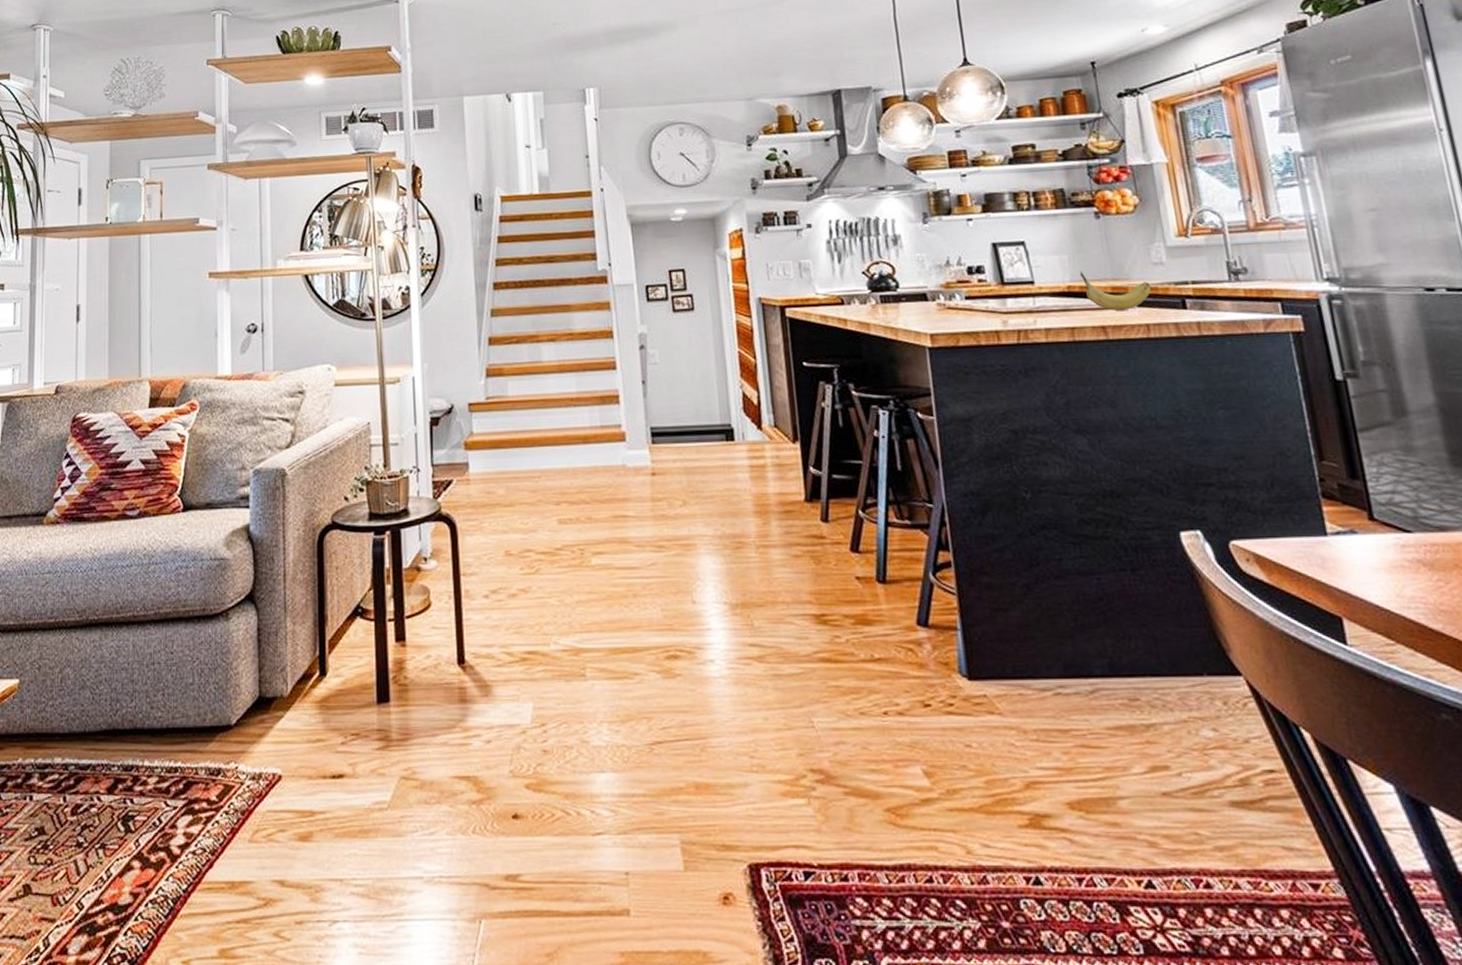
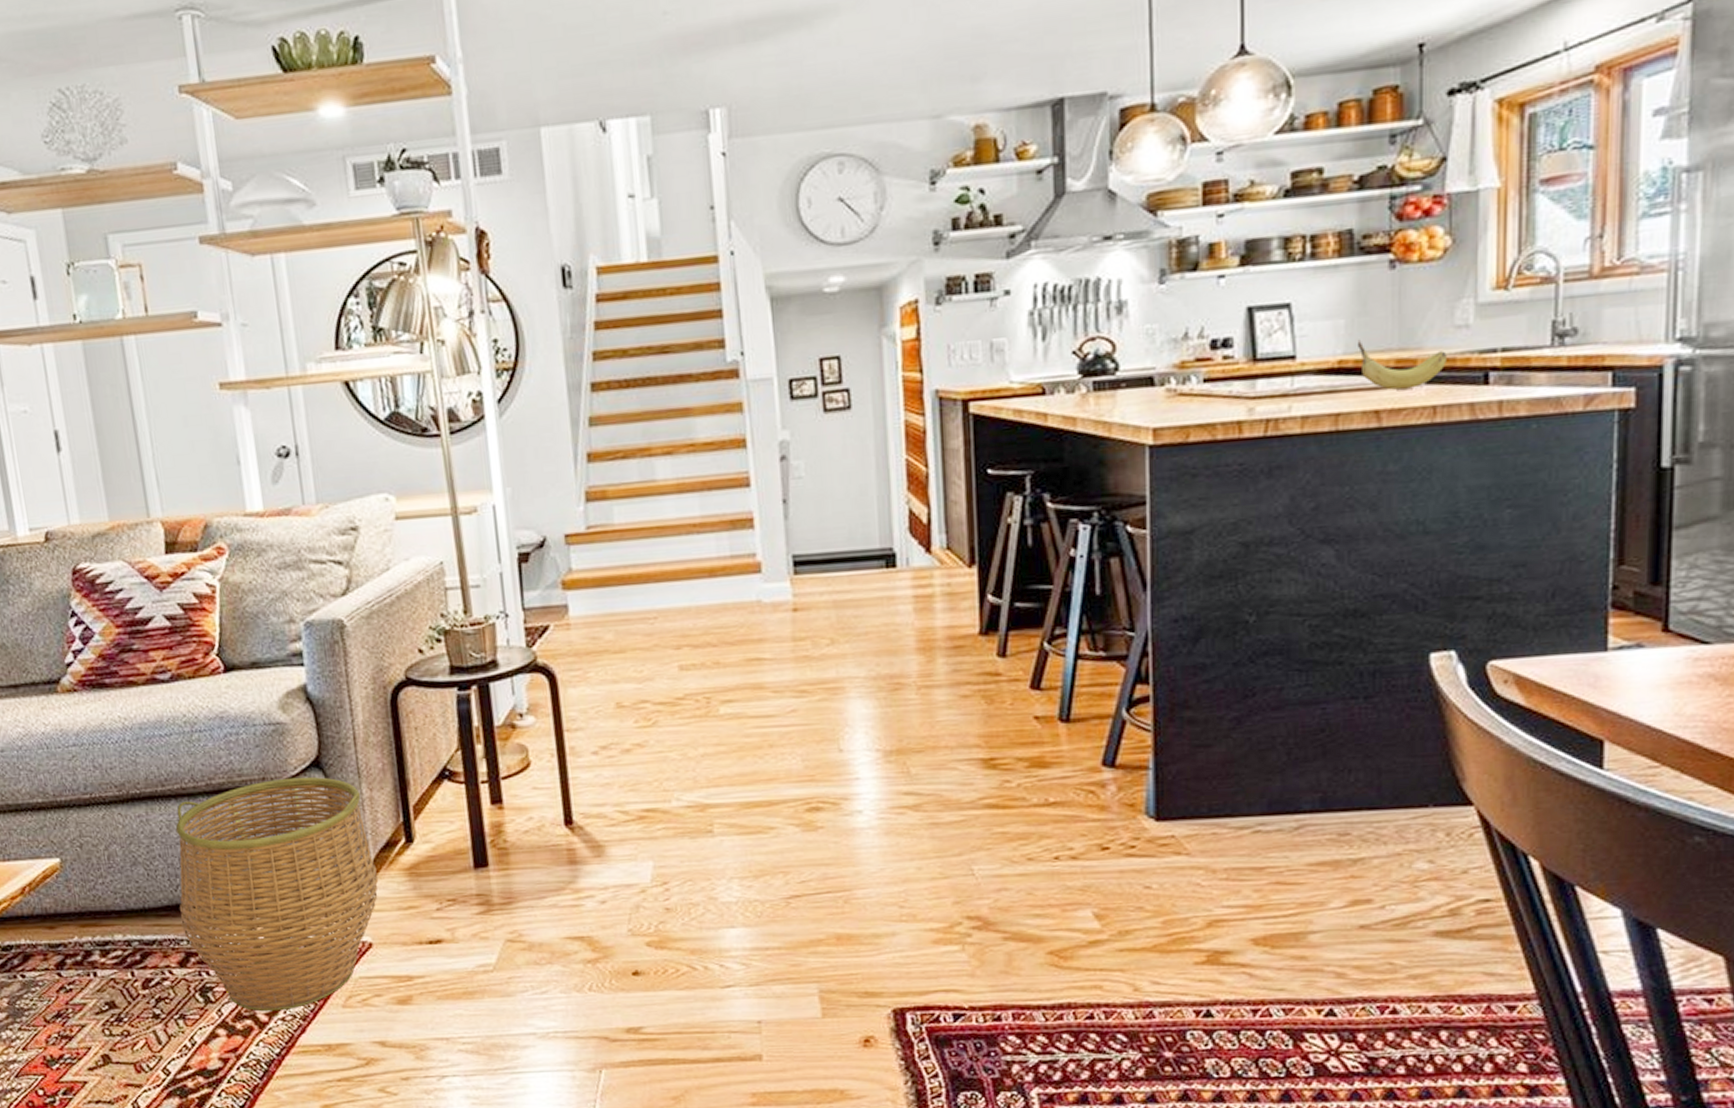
basket: none [115,609,293,844] -> present [175,776,379,1012]

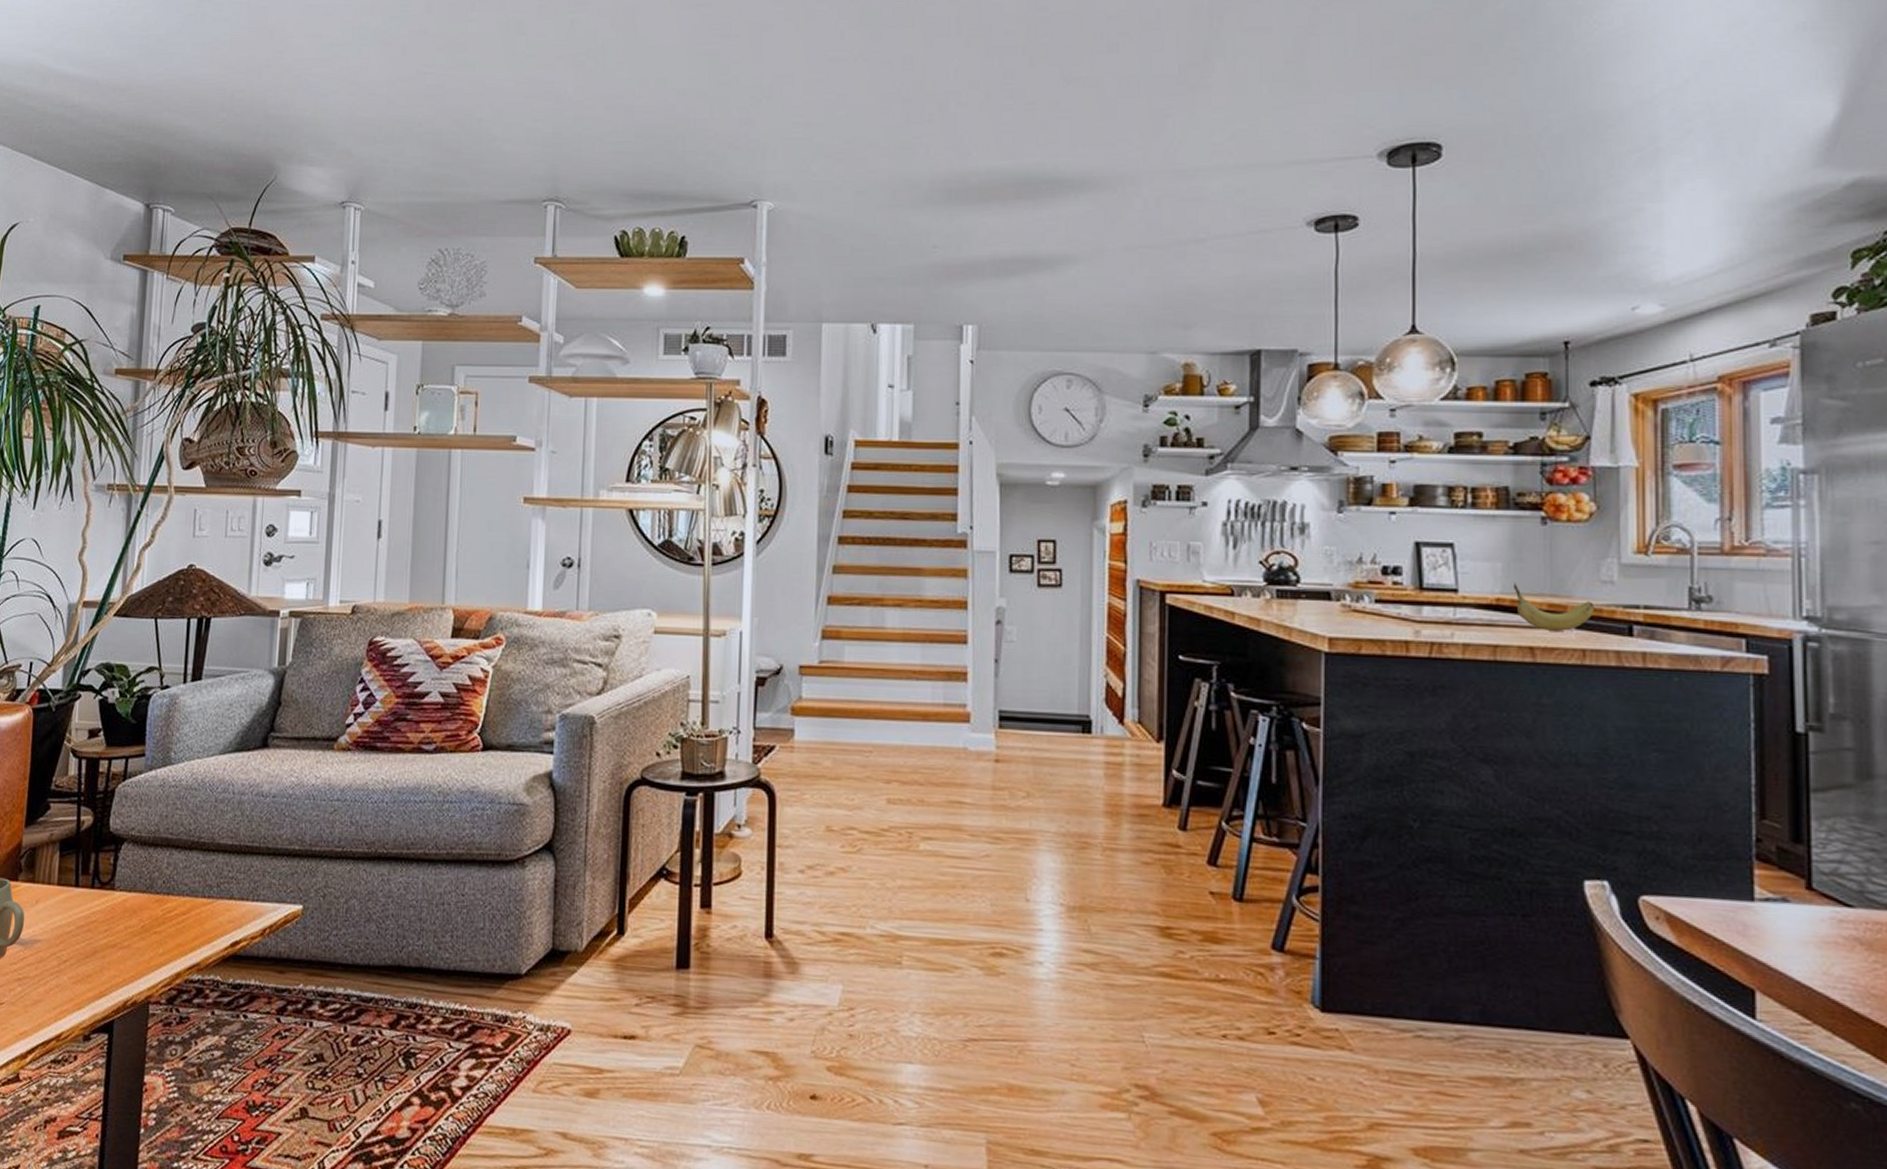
basket: present [175,776,379,1012] -> none [399,857,587,1087]

